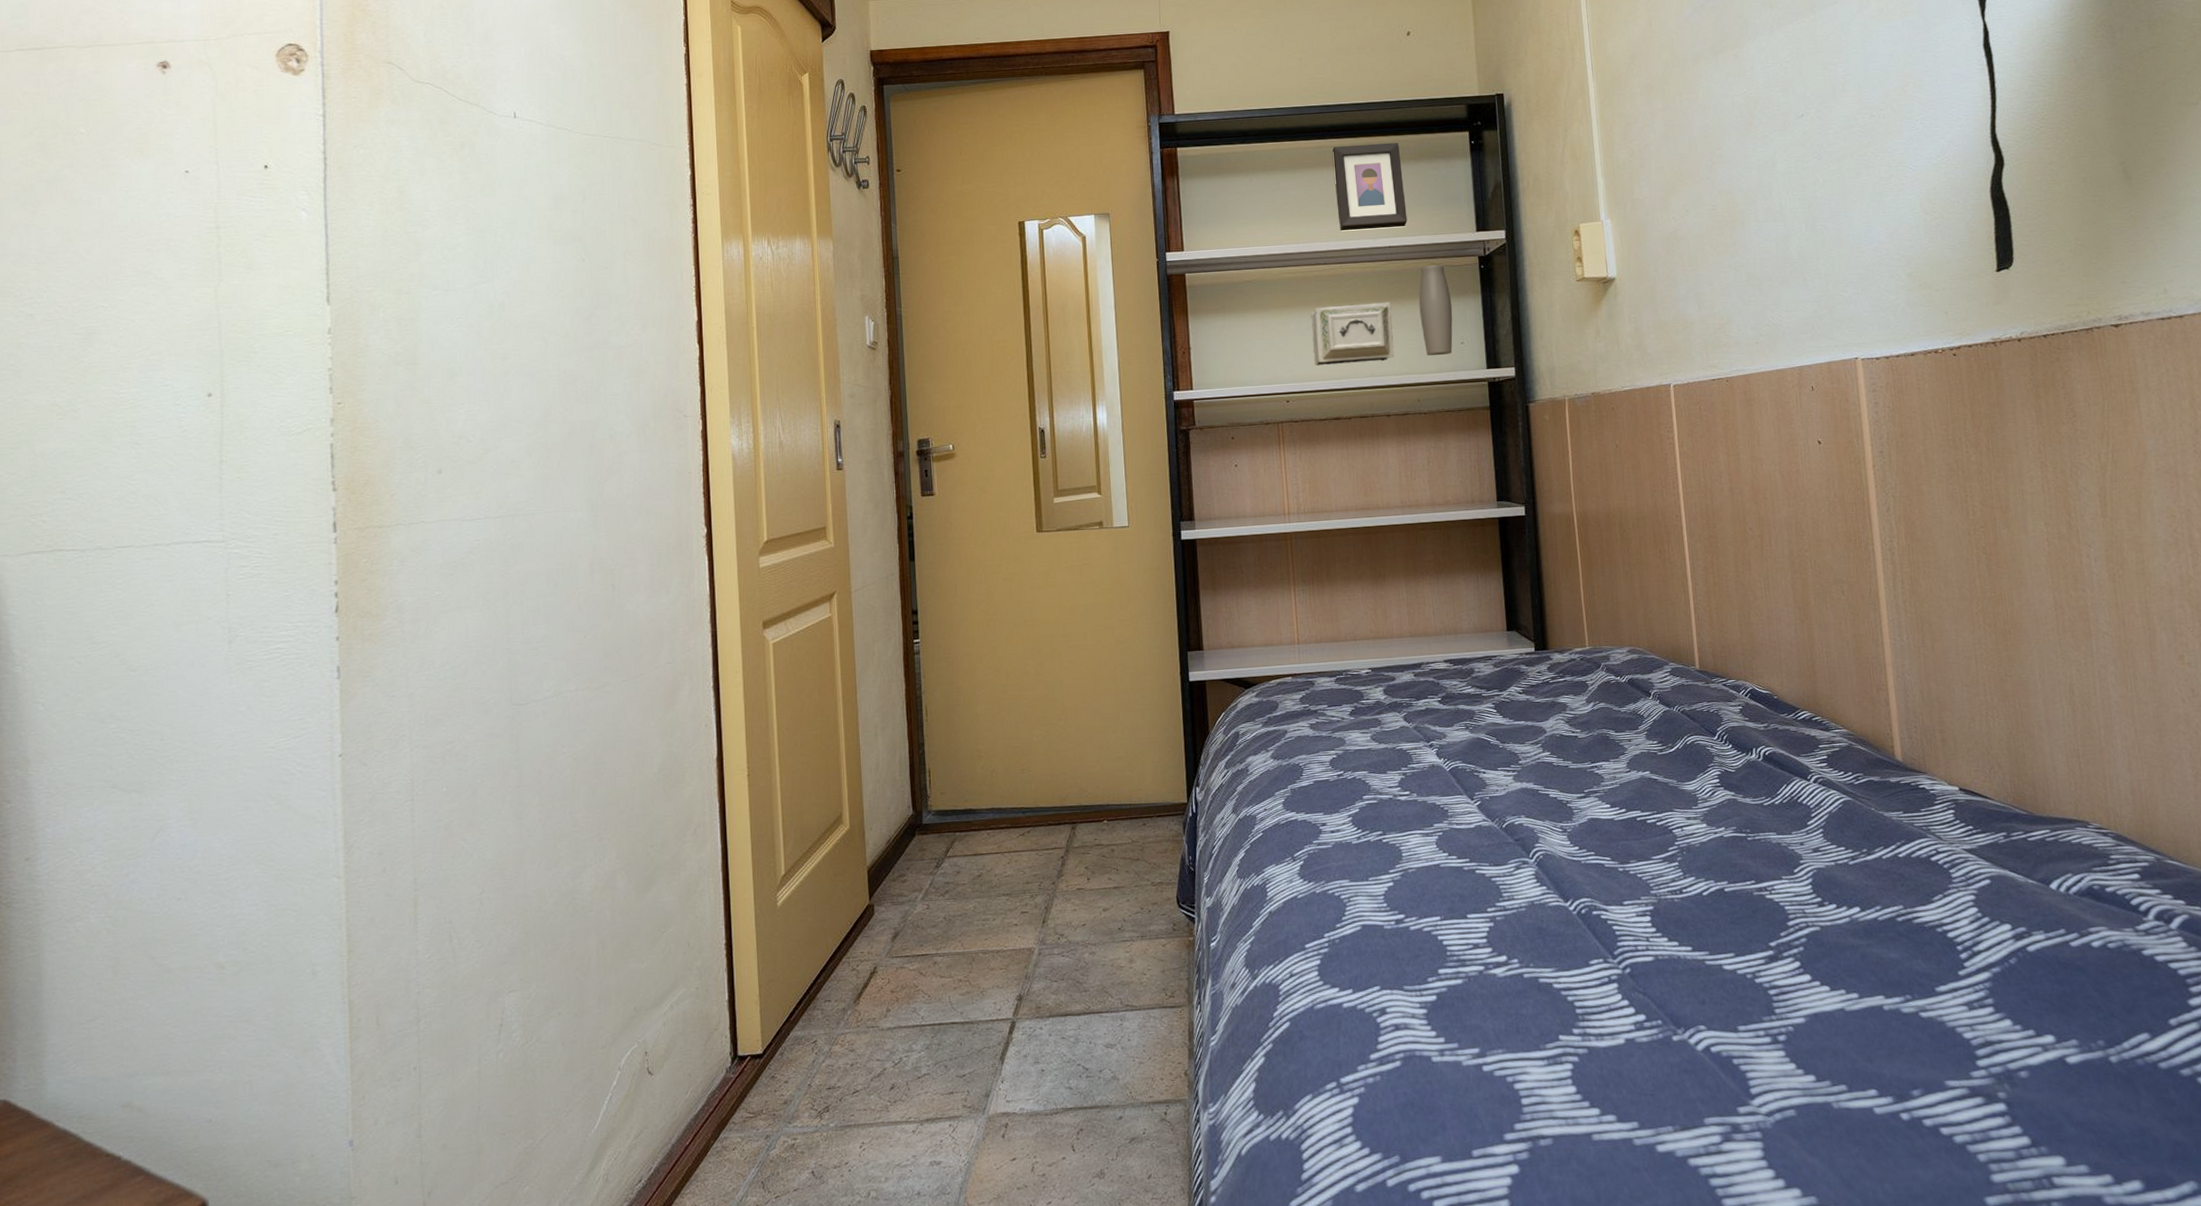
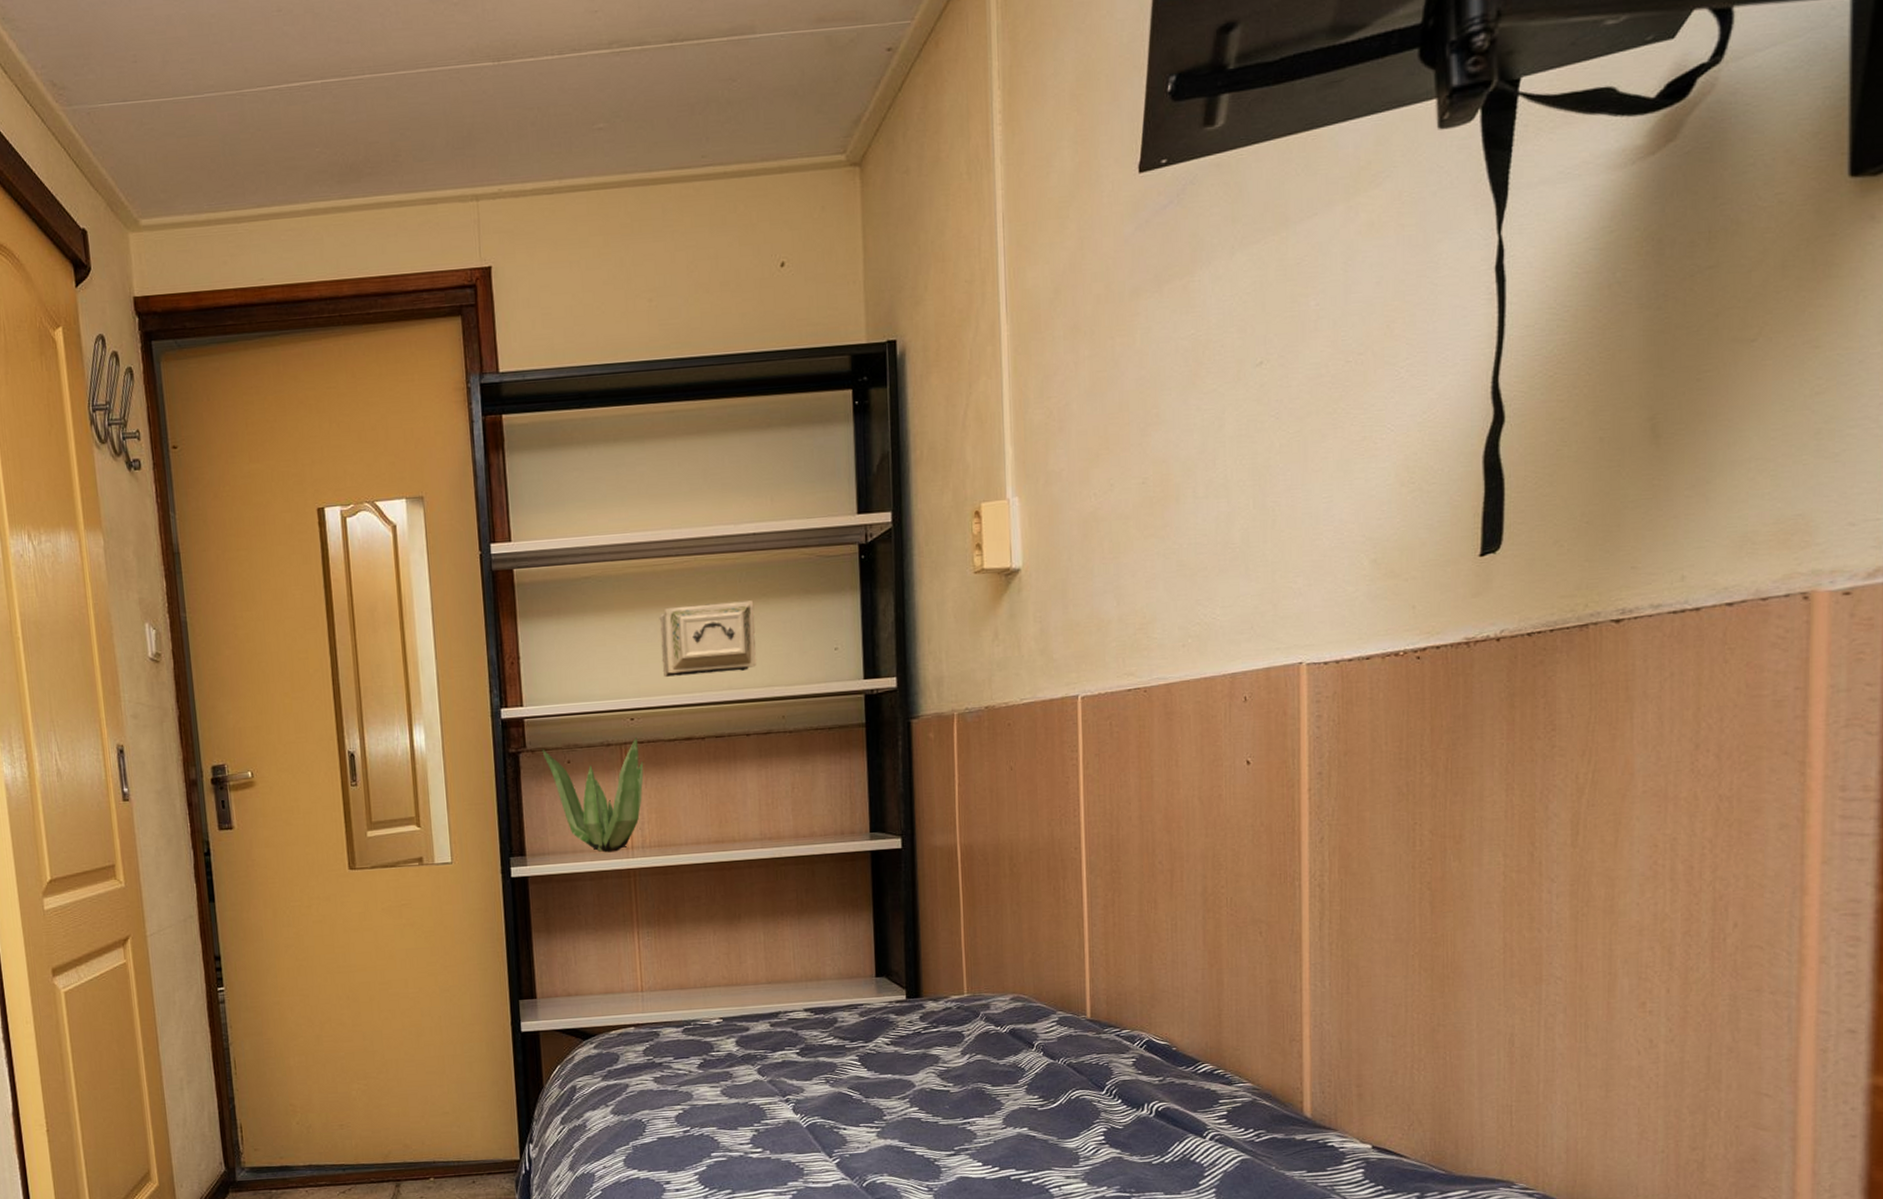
plant: none [1209,417,1298,518] -> present [542,737,644,853]
picture frame: present [1332,142,1408,232] -> none [687,404,776,516]
vase: present [1418,264,1453,356] -> none [786,554,826,665]

